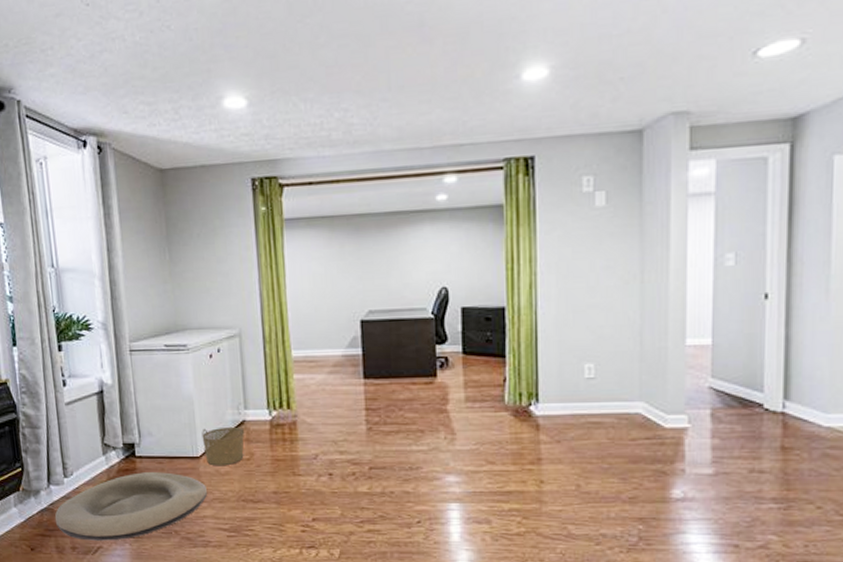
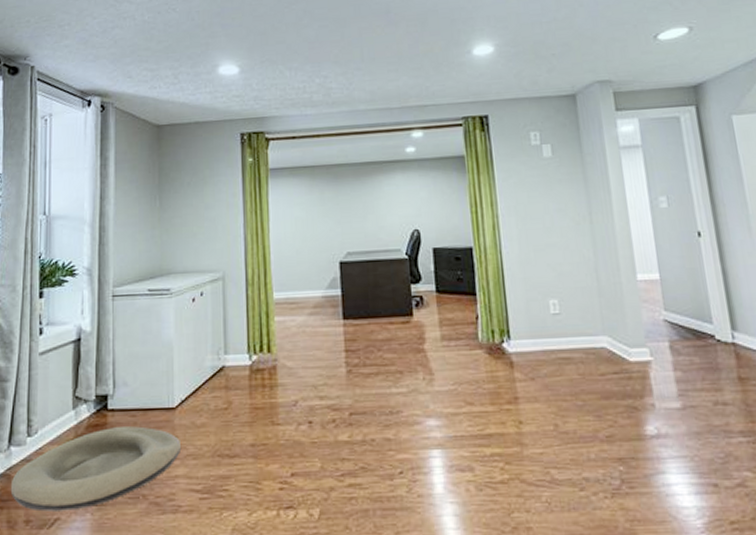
basket: present [202,426,245,466] -> none [179,373,224,418]

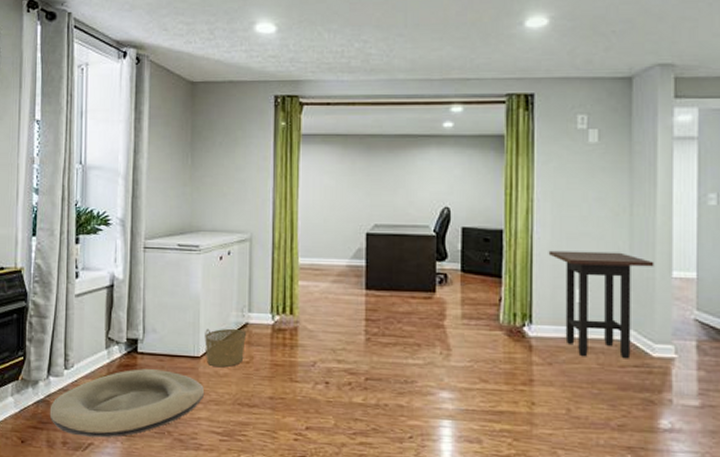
basket: none [179,373,224,418] -> present [205,328,247,368]
side table: none [518,260,619,369] -> present [548,250,654,359]

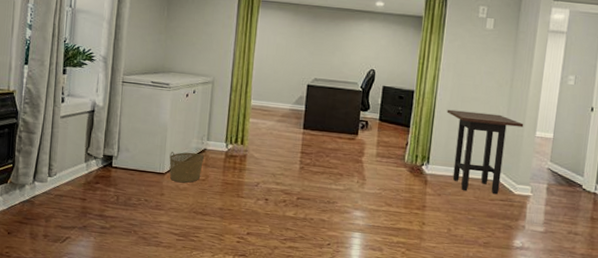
dog bed: present [49,369,205,438] -> none [33,180,167,234]

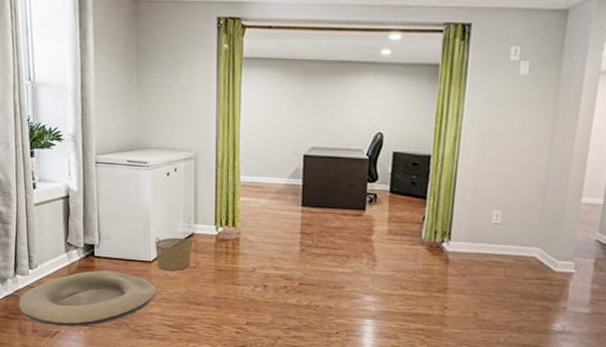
dog bed: none [33,180,167,234] -> present [19,270,157,327]
side table: present [446,109,524,195] -> none [471,175,567,273]

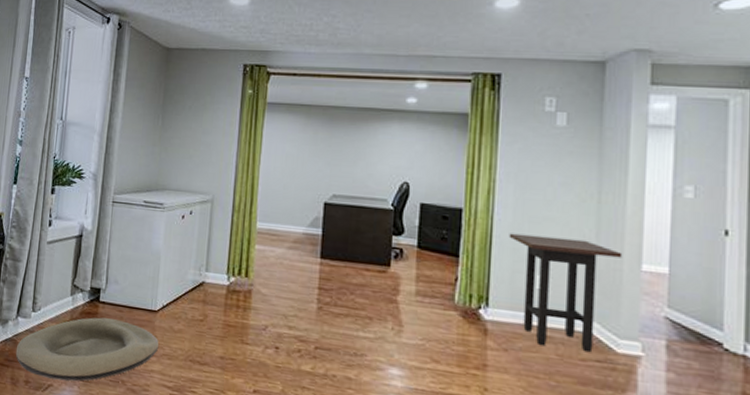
basket: present [155,237,193,271] -> none [162,284,203,324]
side table: none [471,175,567,273] -> present [509,233,623,353]

